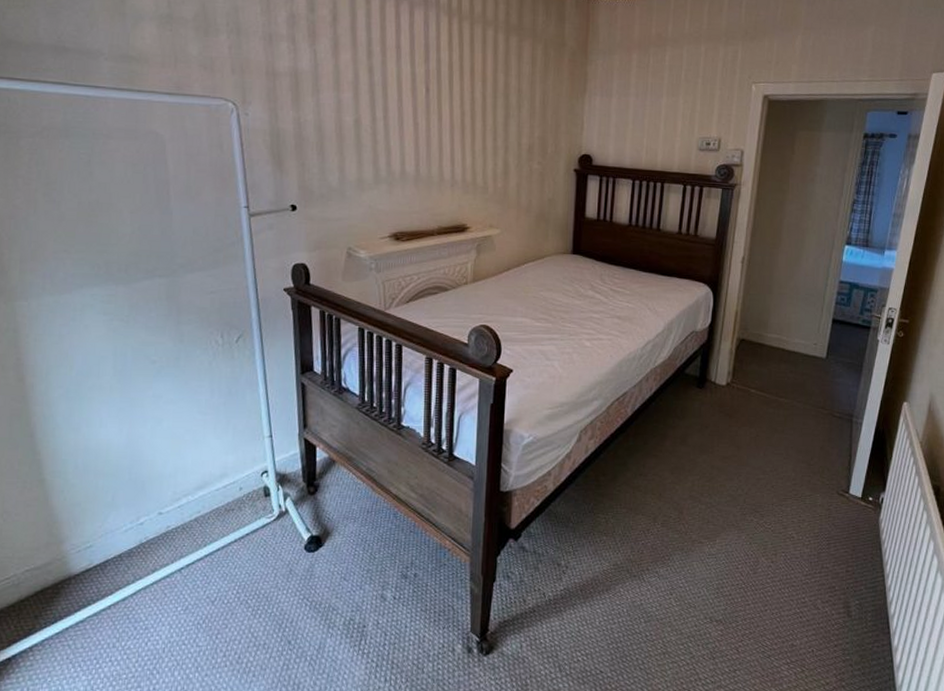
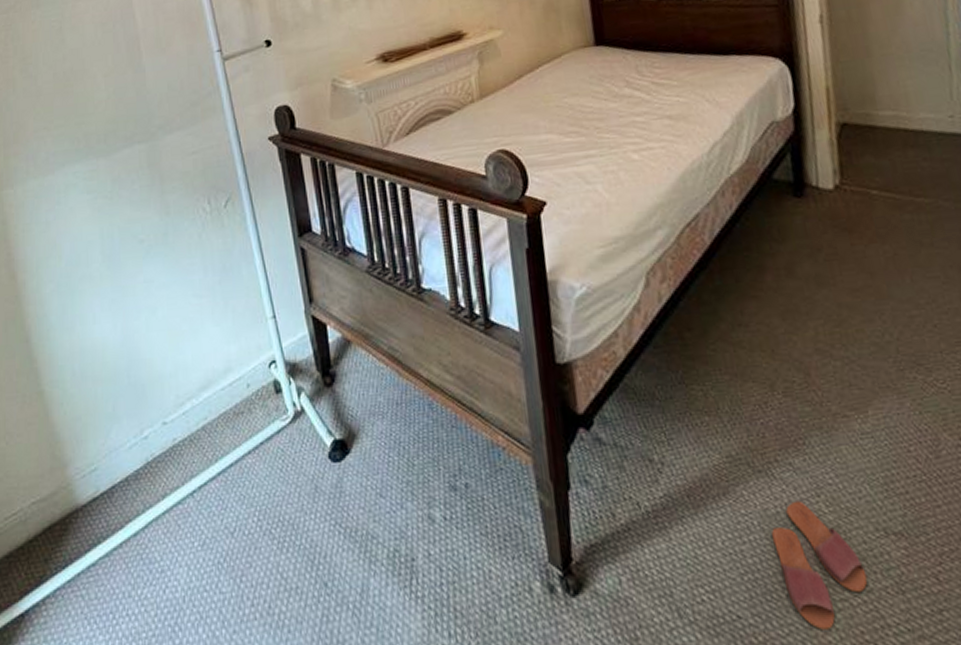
slippers: none [635,597,693,681] -> present [772,500,868,630]

